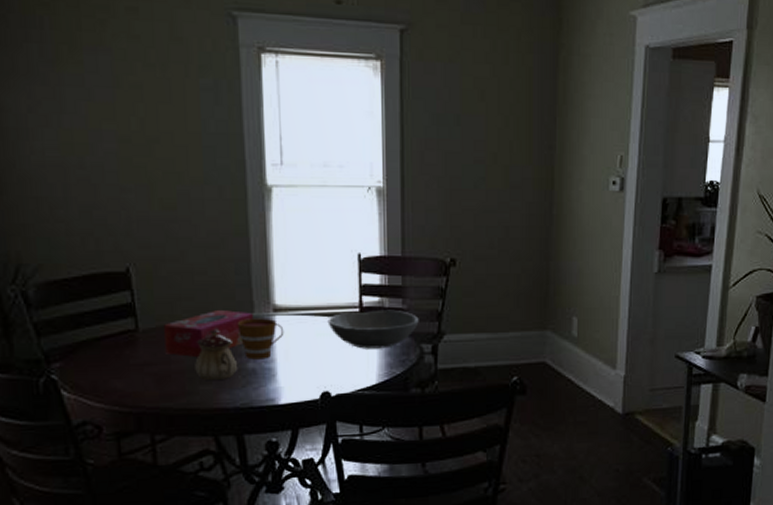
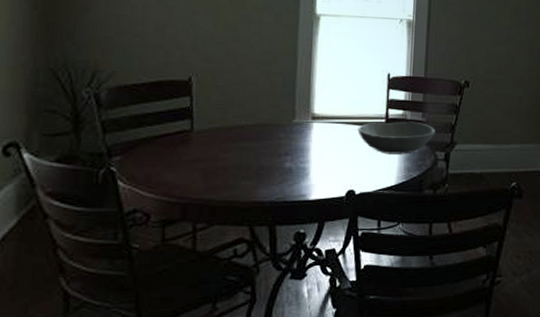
tissue box: present [164,310,253,358] -> none [214,116,294,157]
teapot: present [195,329,238,381] -> none [239,133,277,177]
cup: present [237,318,284,360] -> none [279,124,320,160]

